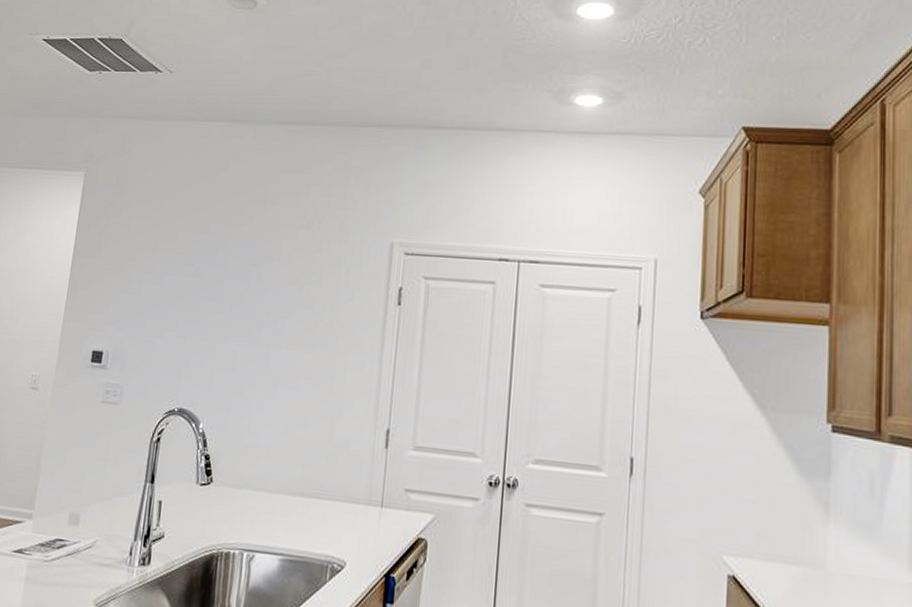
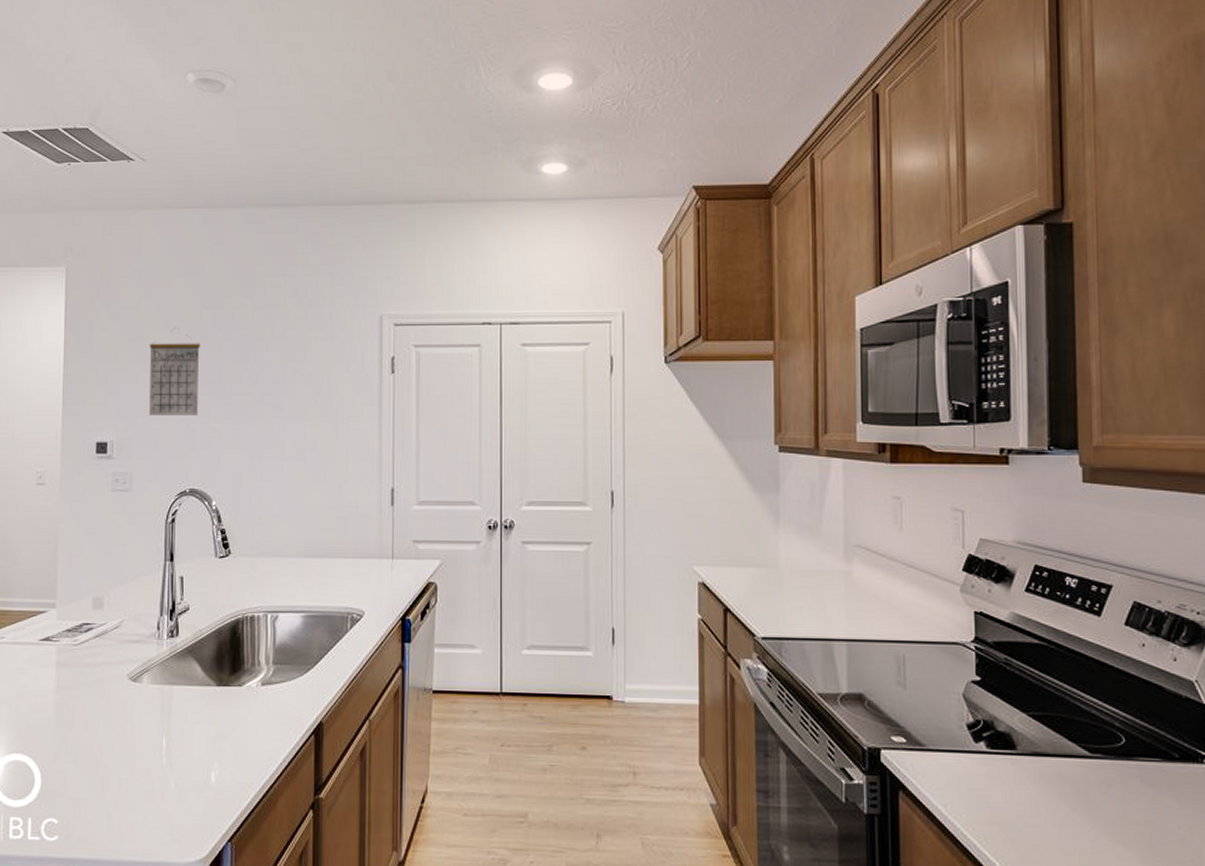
calendar: none [147,241,205,332] -> present [149,328,200,415]

